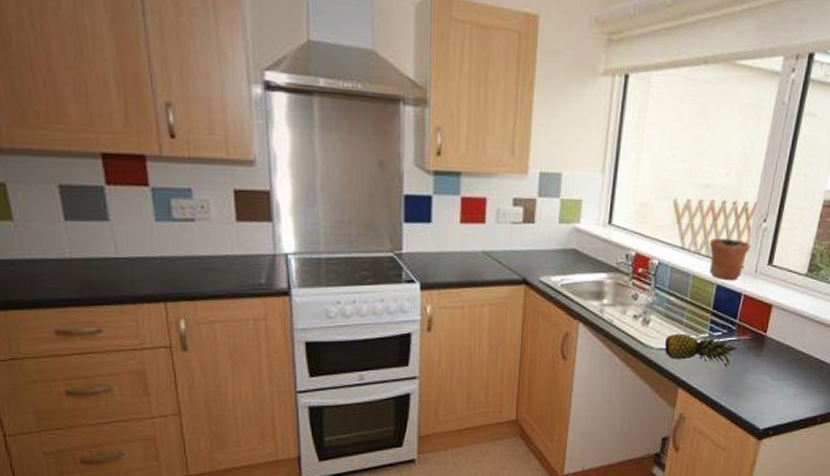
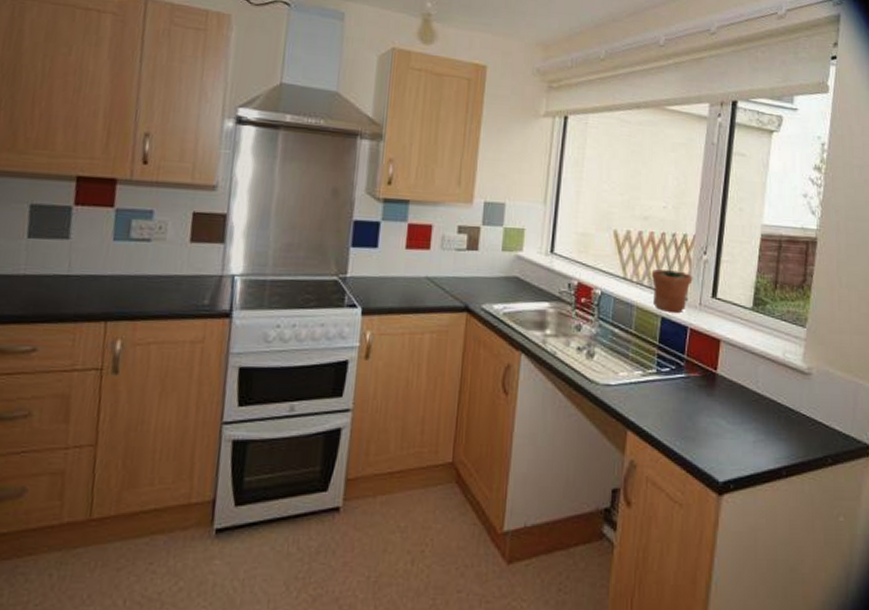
fruit: present [665,333,737,366] -> none [611,368,687,406]

